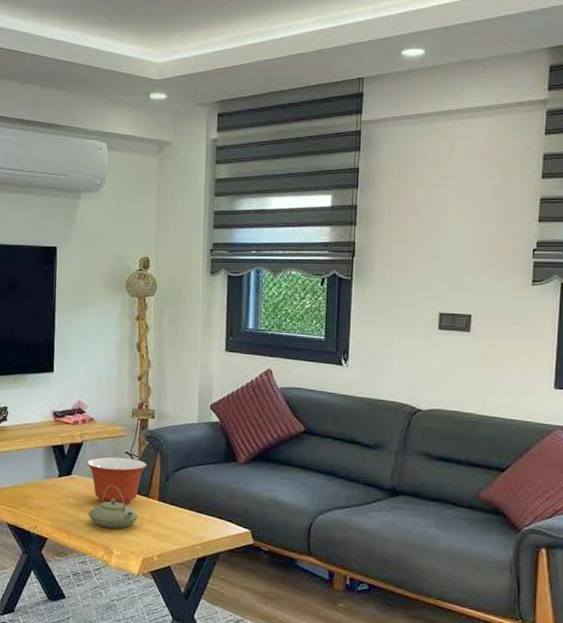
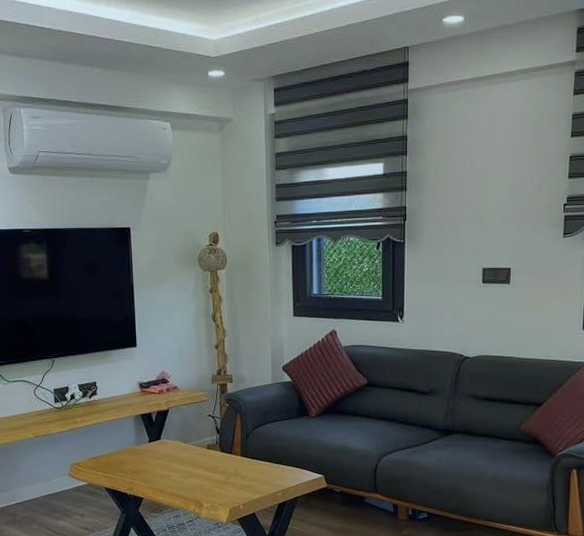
mixing bowl: present [86,457,147,505] -> none [173,420,229,462]
teapot: present [87,485,138,528] -> none [178,446,224,484]

